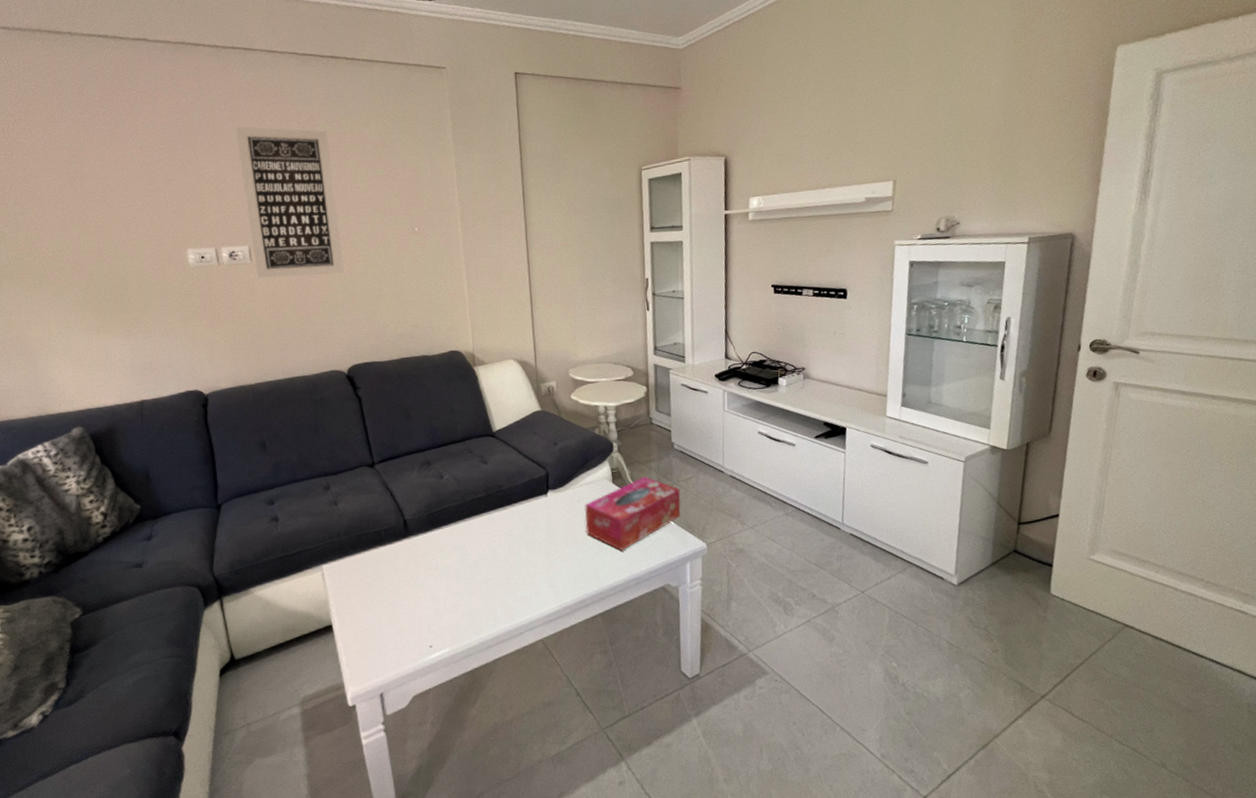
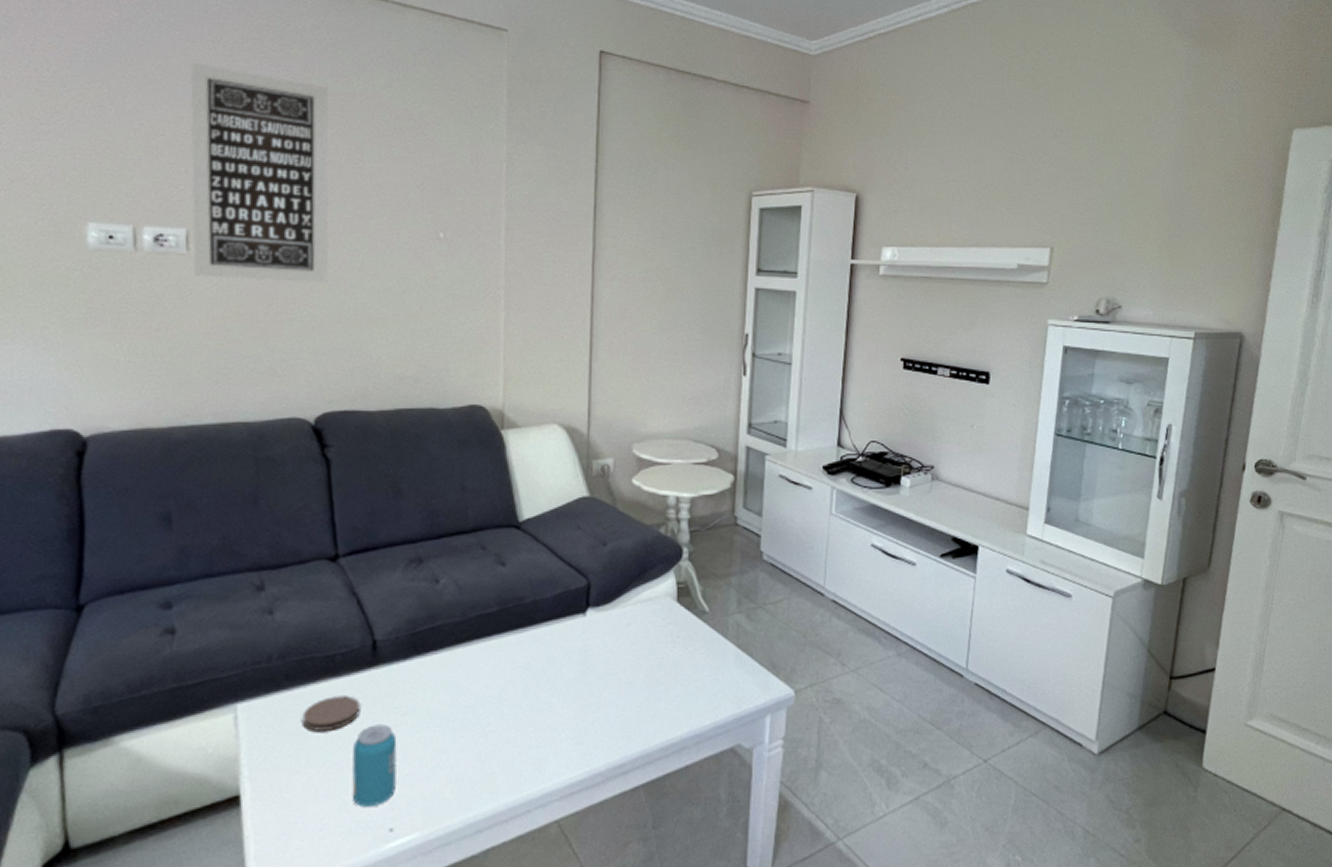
coaster: none [364,558,402,582] -> present [302,695,361,731]
beverage can: none [400,576,431,632] -> present [352,724,397,808]
tissue box: present [585,476,681,551] -> none [635,595,766,696]

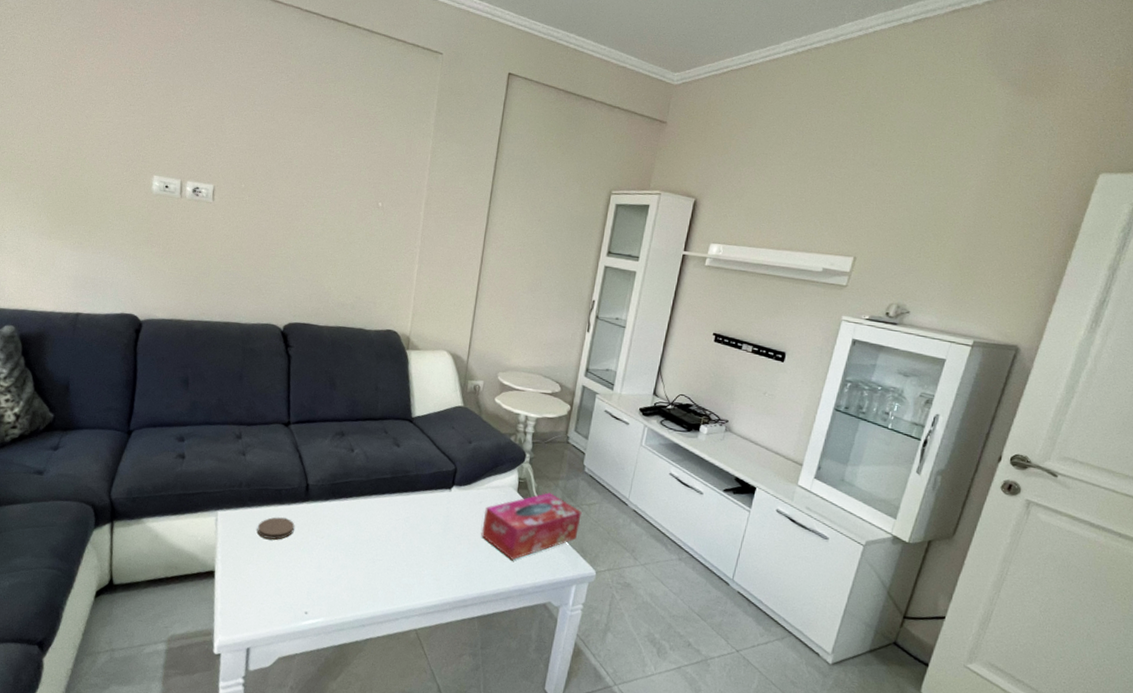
wall art: present [190,62,329,282] -> none [215,67,314,231]
beverage can: present [352,724,397,808] -> none [283,541,316,595]
tissue box: none [635,595,766,696] -> present [481,492,582,560]

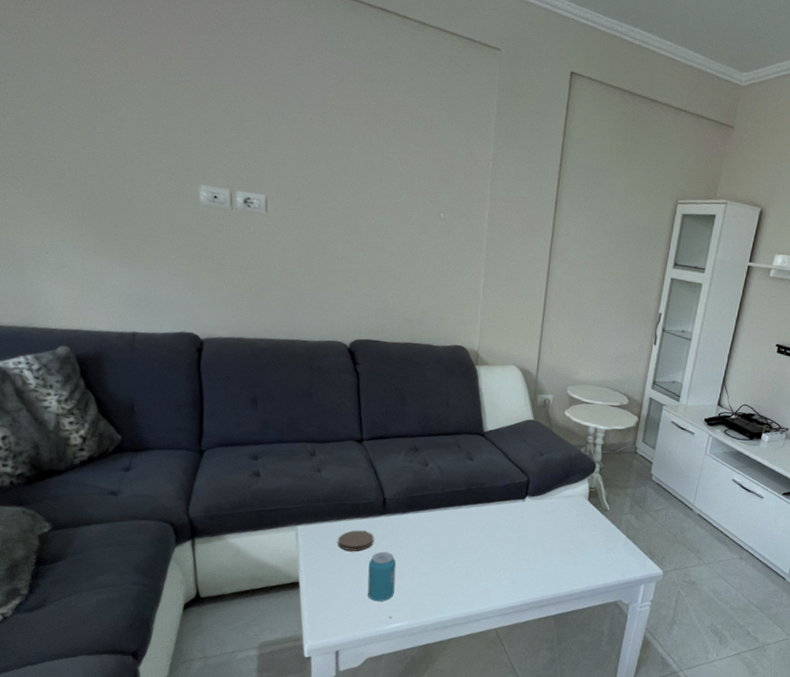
beverage can: none [283,541,316,595] -> present [367,551,397,602]
tissue box: present [481,492,582,560] -> none [554,500,650,563]

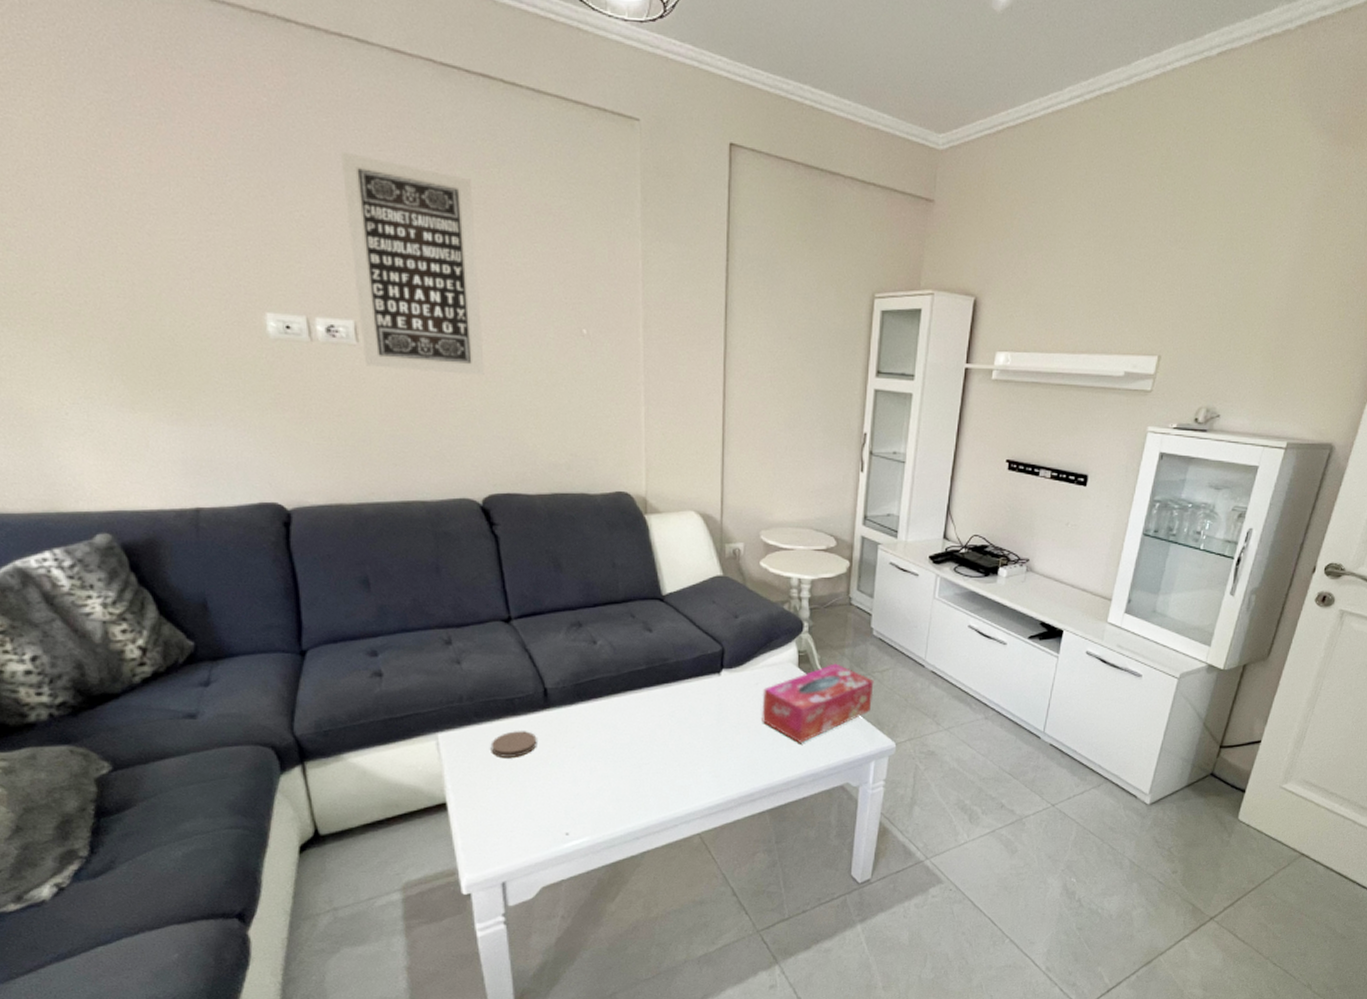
wall art: none [267,63,365,244] -> present [340,151,485,375]
beverage can: present [367,551,397,602] -> none [533,754,569,817]
tissue box: none [554,500,650,563] -> present [762,663,874,743]

